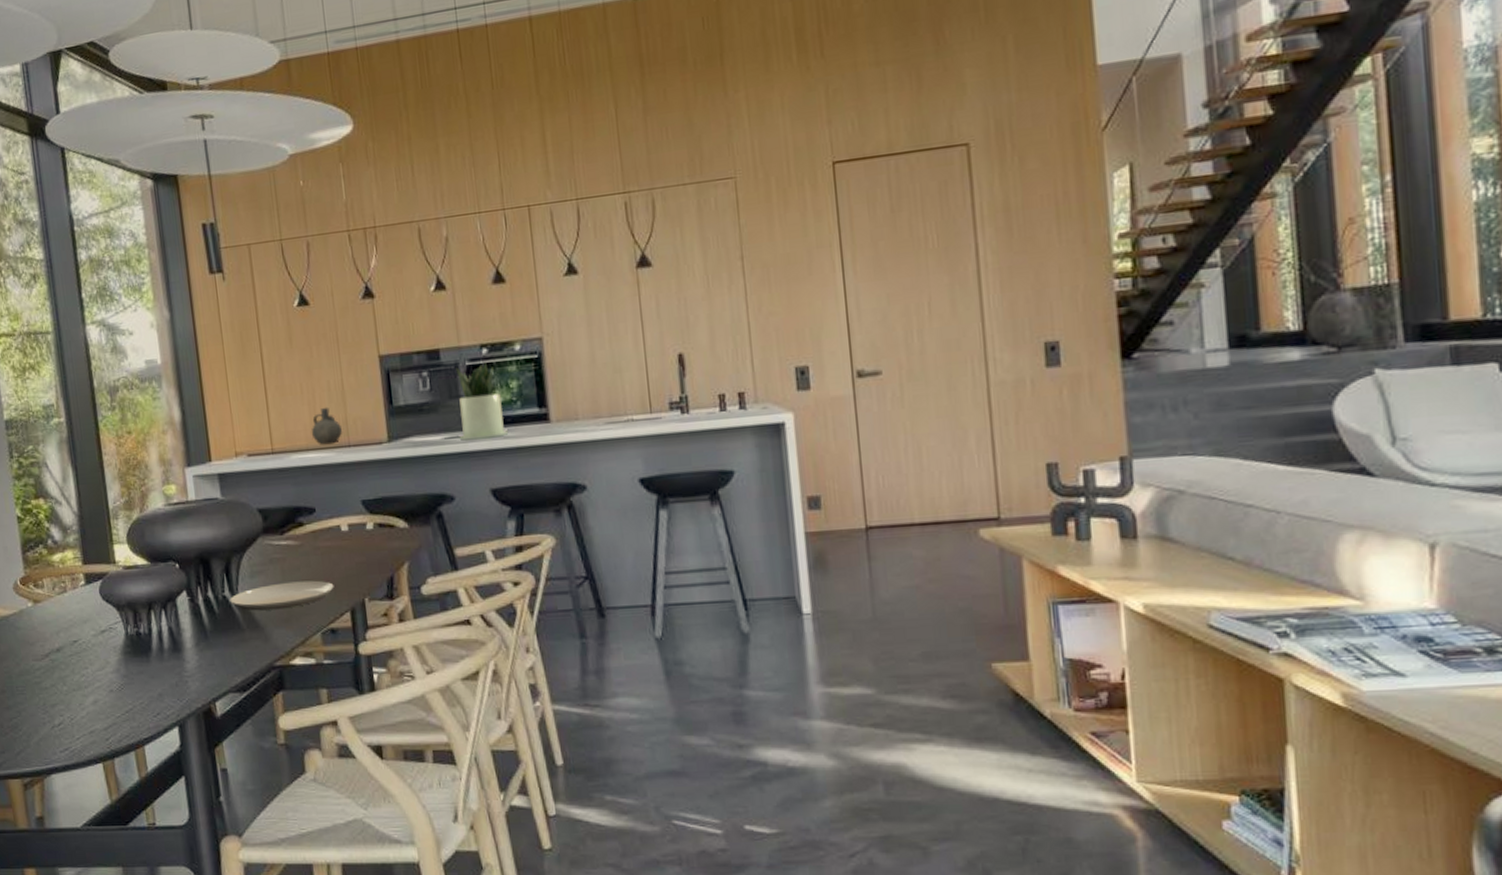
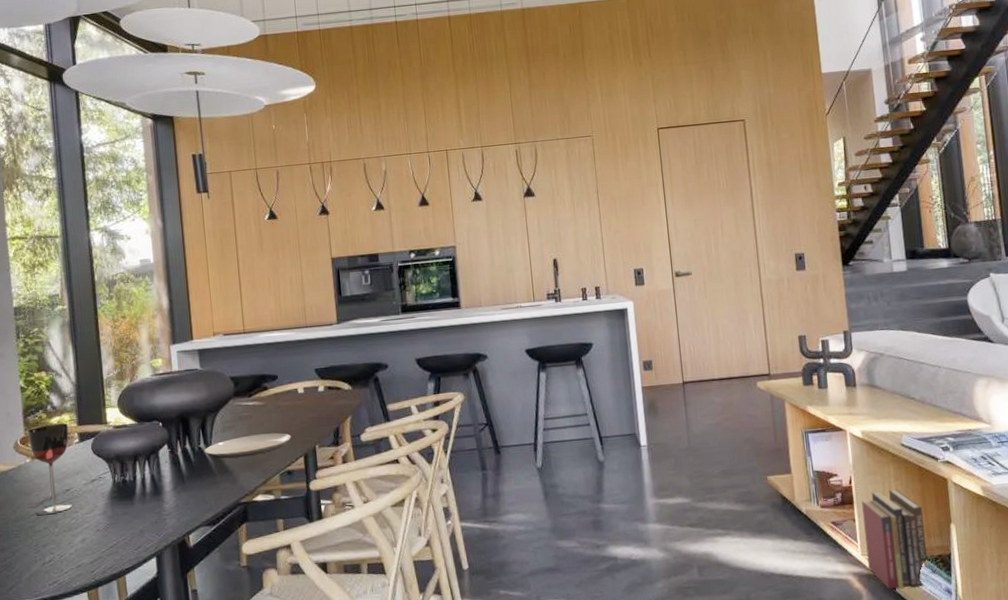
wineglass: none [28,561,81,670] -> present [28,423,72,516]
ceramic jug: present [311,406,342,445] -> none [276,296,301,327]
planter: present [456,363,509,442] -> none [391,264,430,323]
books: none [1140,691,1246,834] -> present [862,489,928,590]

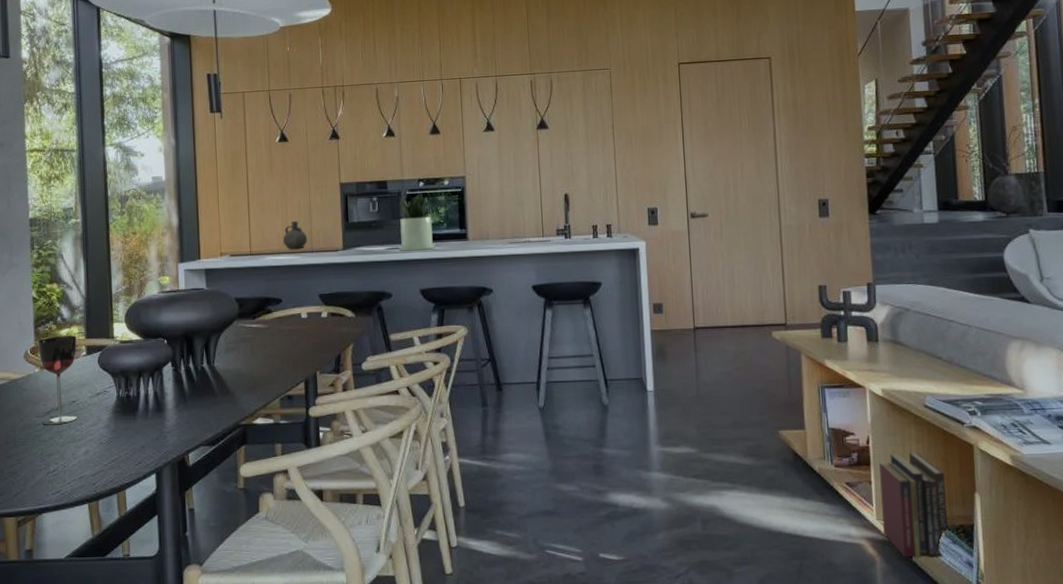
plate: present [204,432,291,459] -> none [207,356,293,380]
ceramic jug: none [276,296,301,327] -> present [283,220,307,250]
planter: none [391,264,430,323] -> present [398,193,437,252]

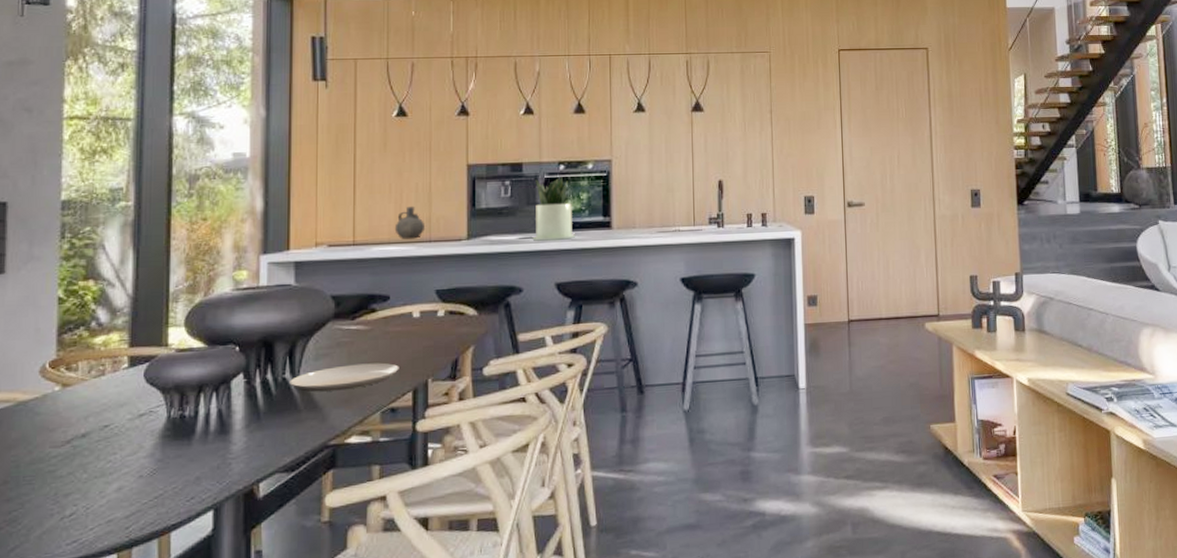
wineglass: present [38,335,77,425] -> none [59,343,116,458]
plate: none [207,356,293,380] -> present [290,362,399,392]
books: present [879,453,948,558] -> none [1025,441,1088,549]

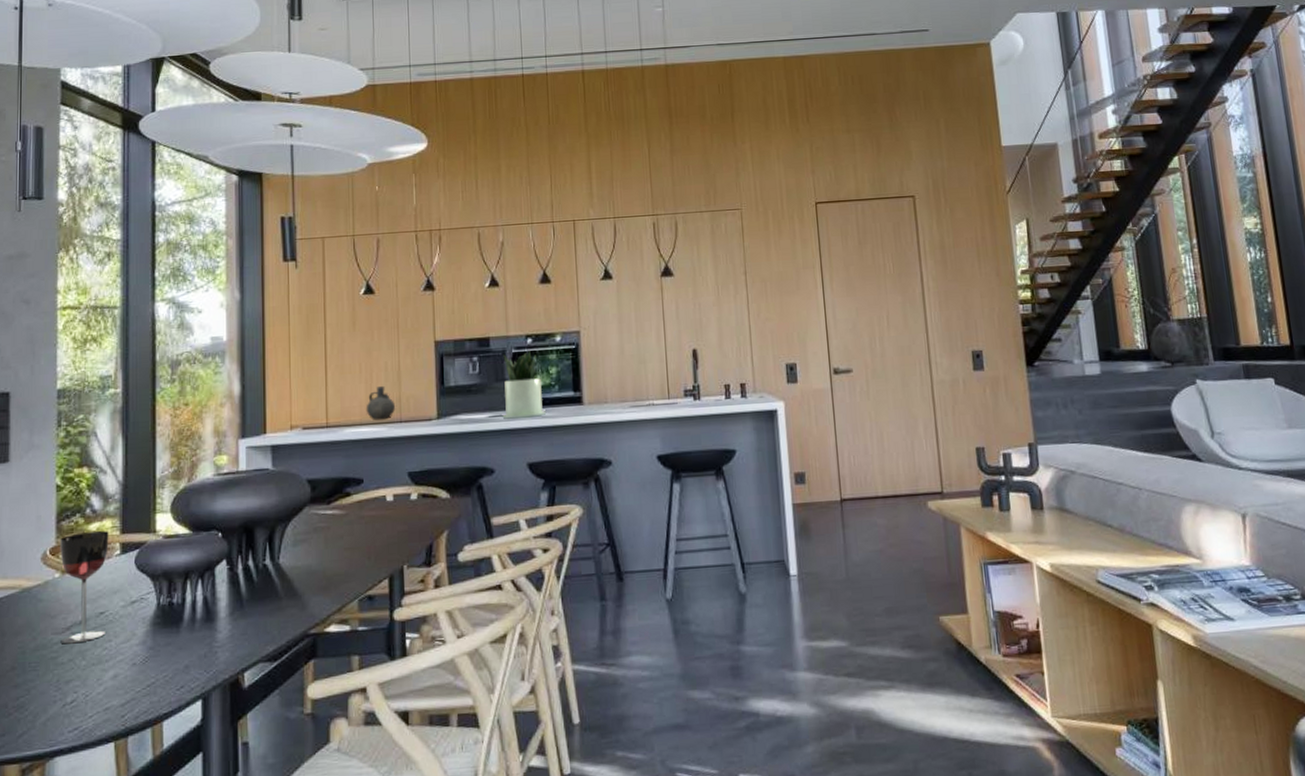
wineglass: none [59,343,116,458] -> present [60,530,109,644]
plate: present [290,362,399,392] -> none [270,548,375,579]

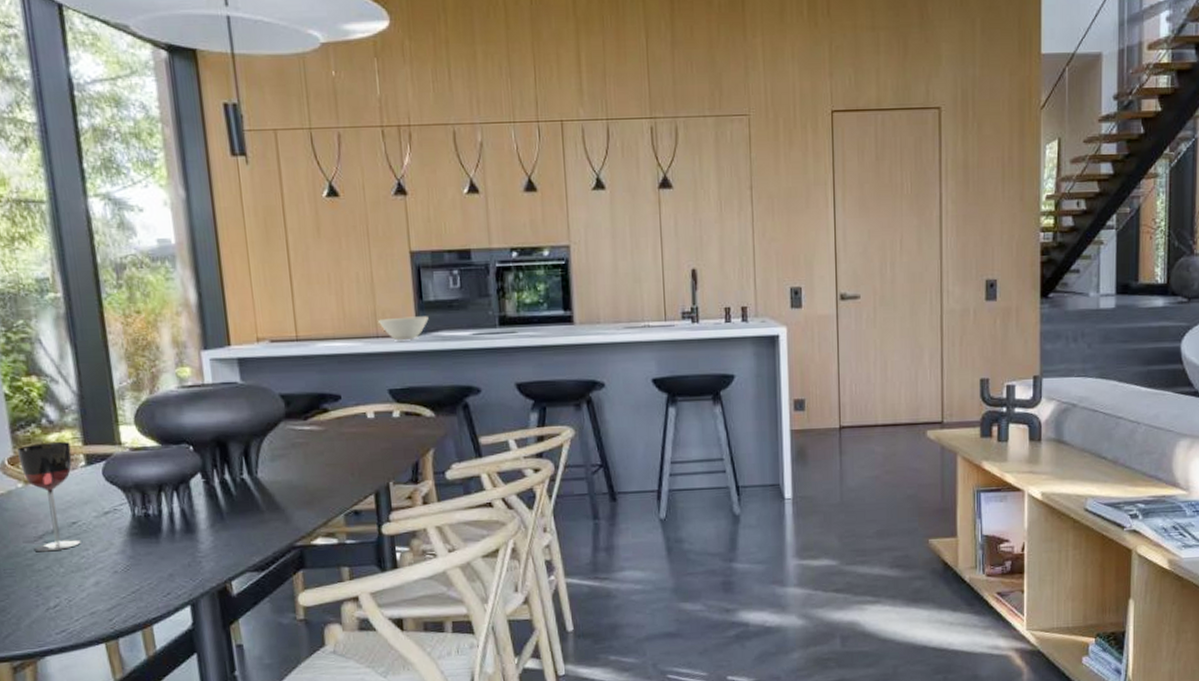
ceramic jug: present [366,385,395,421] -> none [338,298,370,335]
bowl: none [403,400,449,425] -> present [378,316,429,341]
planter: present [502,351,547,420] -> none [486,265,535,338]

